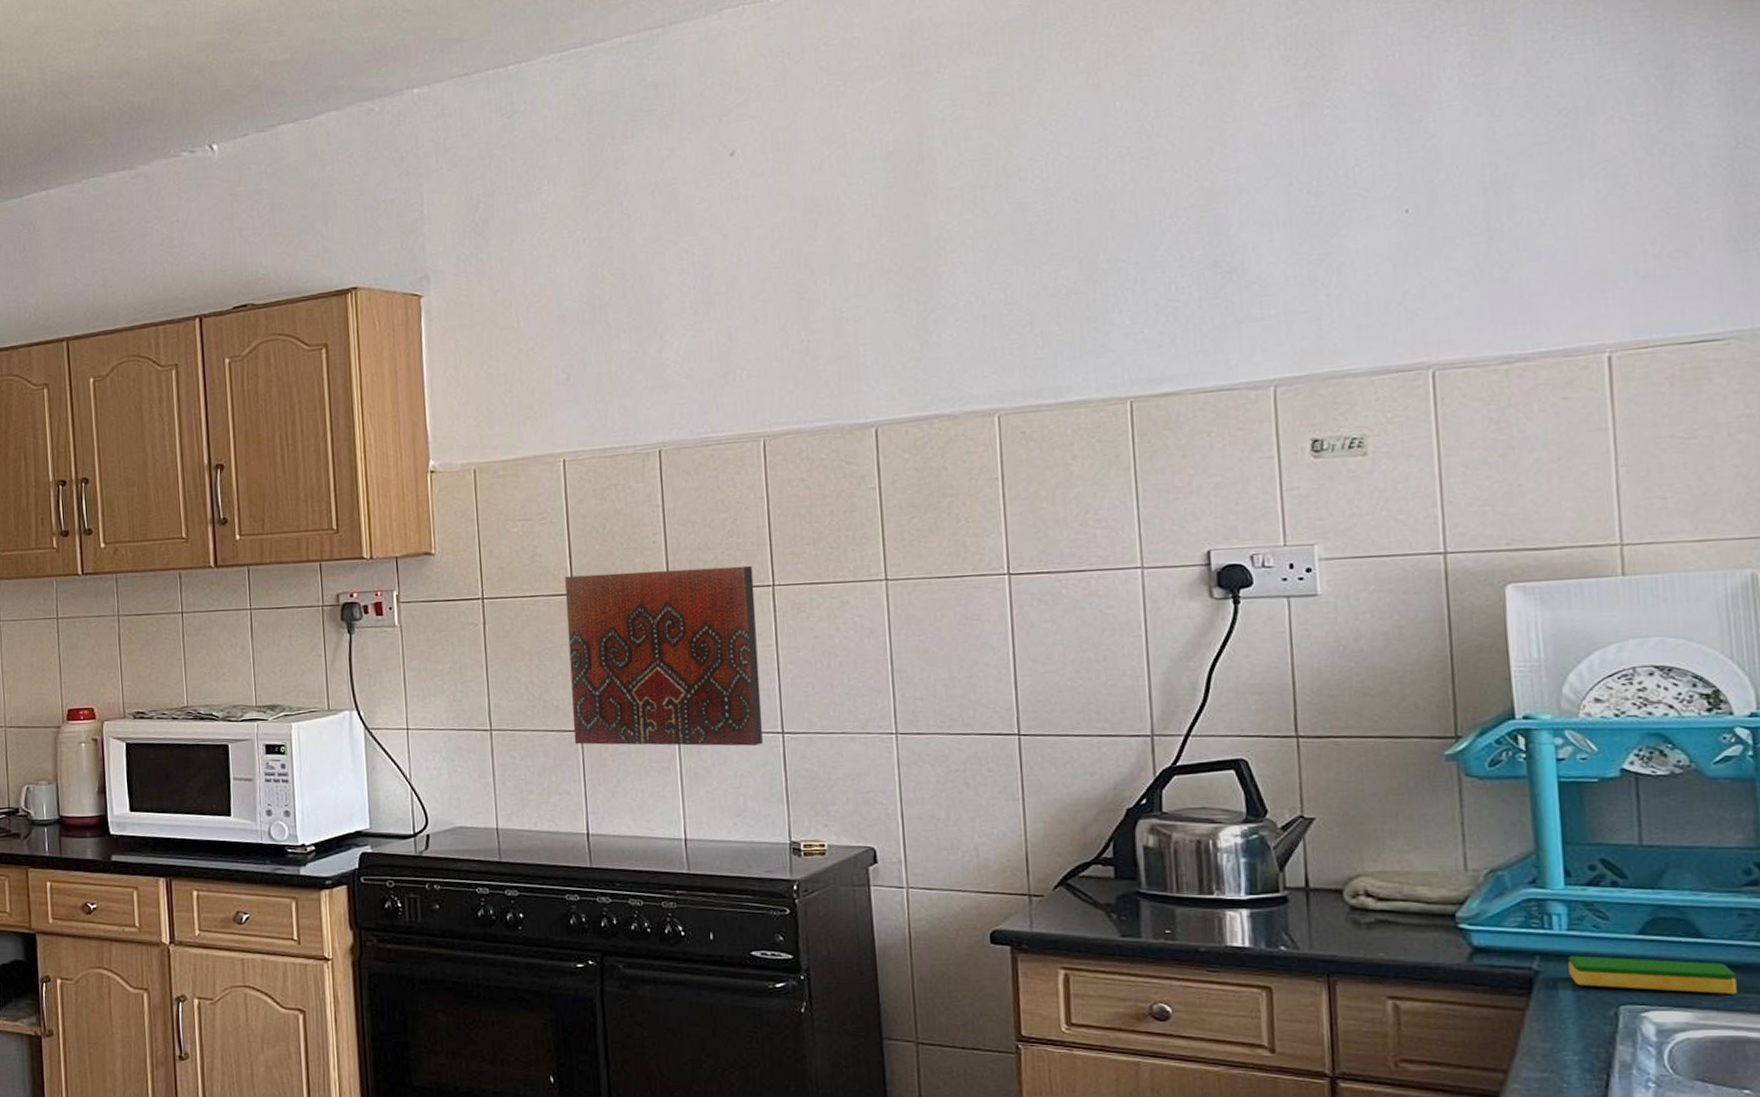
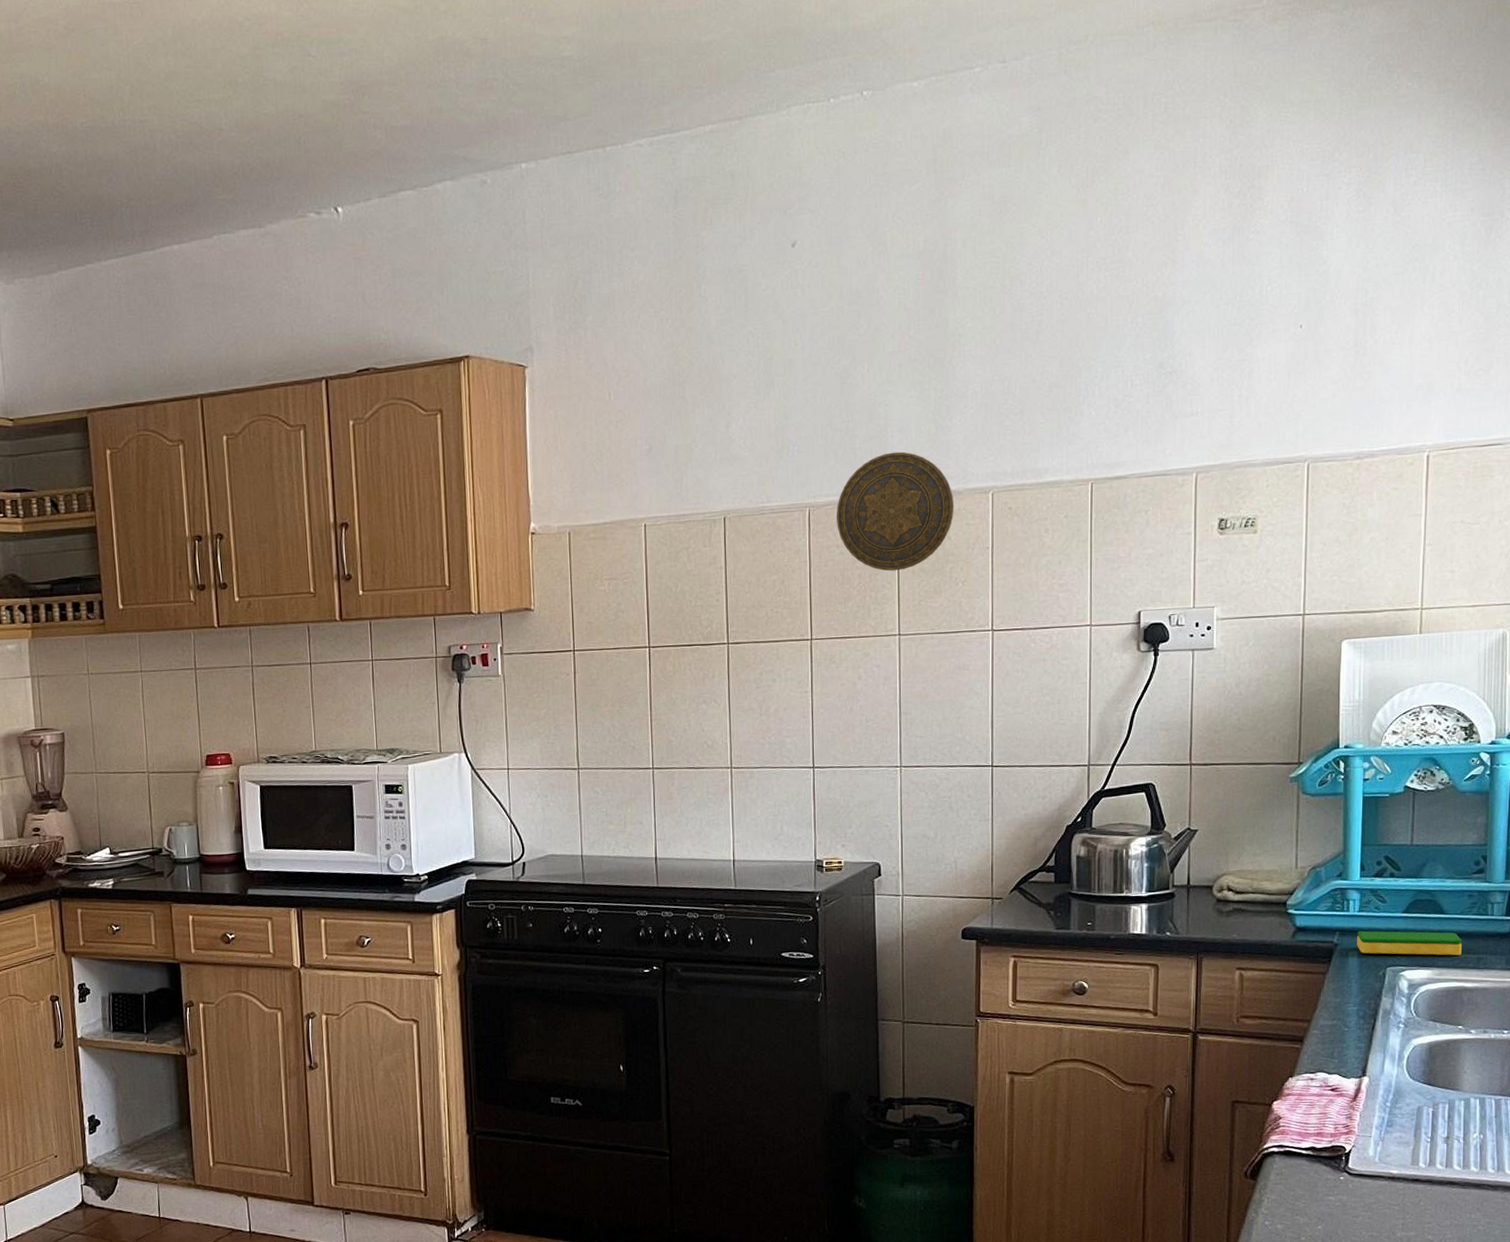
decorative tile: present [565,565,763,746] -> none [643,622,798,780]
decorative plate: none [798,372,950,507] -> present [836,451,955,571]

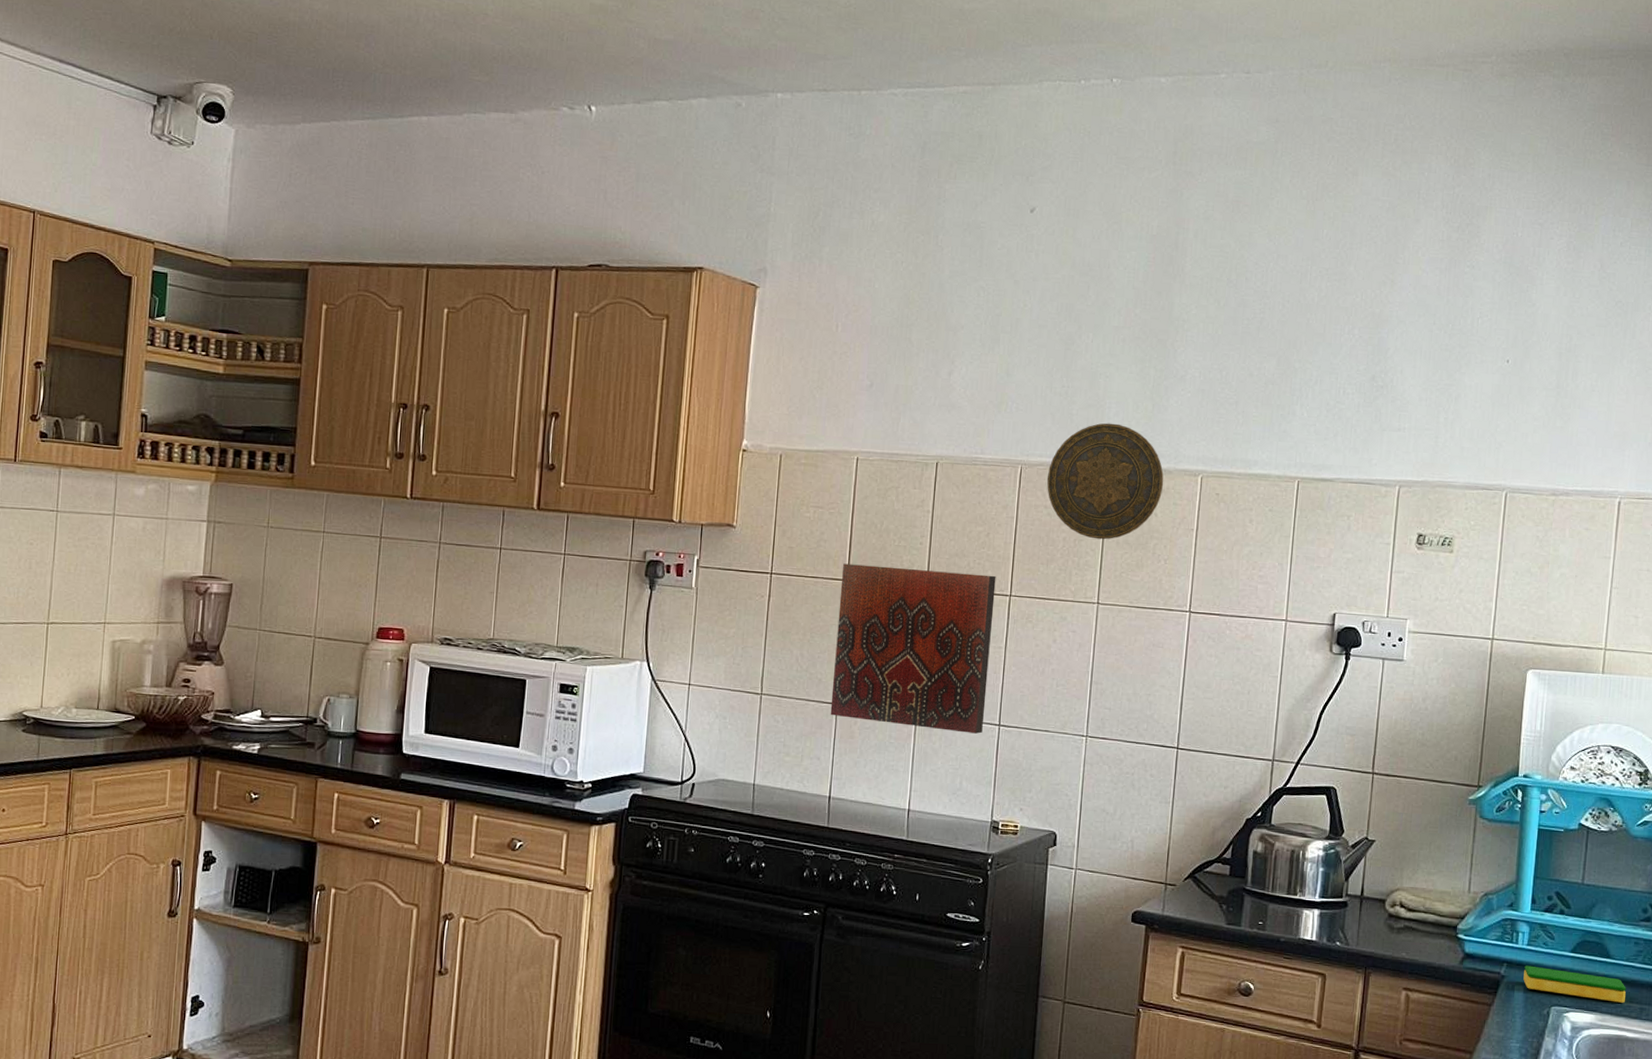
decorative tile: none [643,622,798,780] -> present [830,563,996,734]

